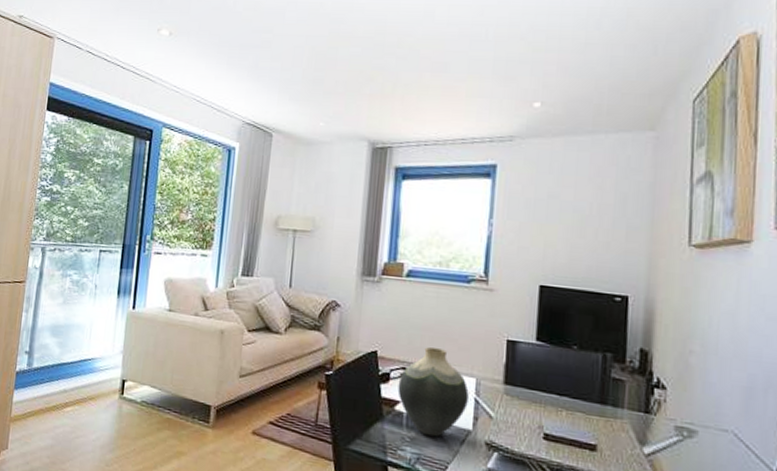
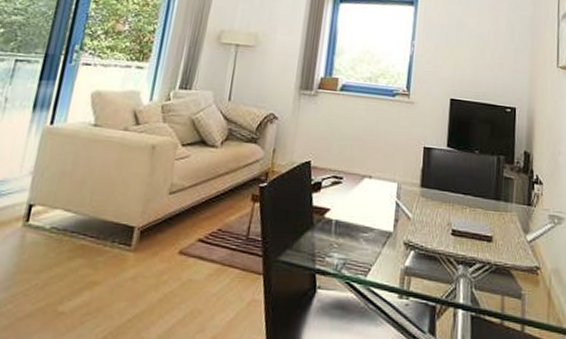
vase: present [397,347,469,437] -> none [328,156,391,241]

